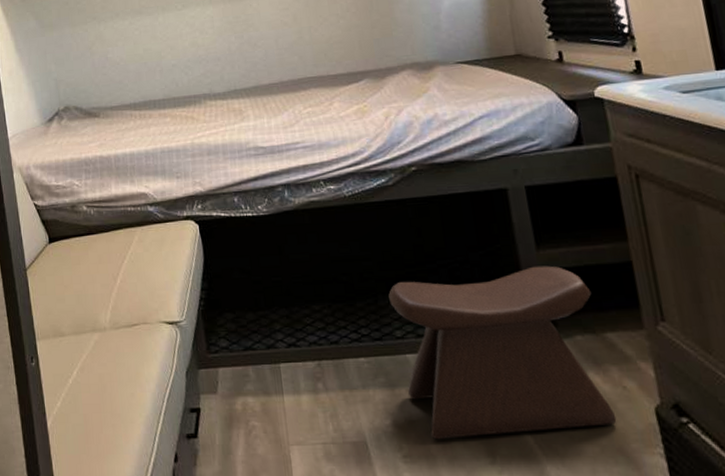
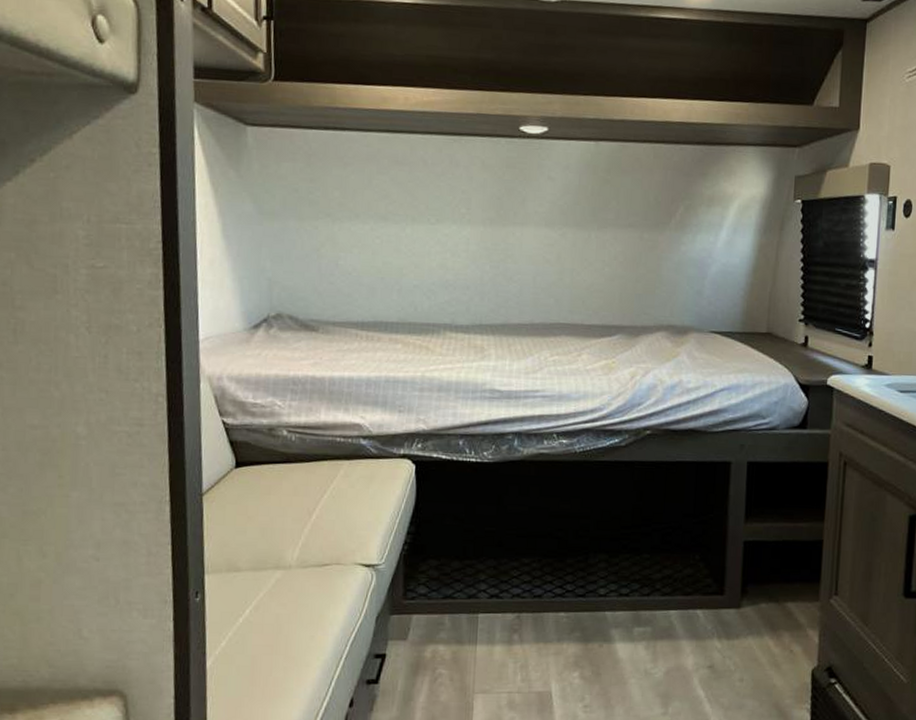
stool: present [388,266,617,440] -> none [599,537,783,692]

